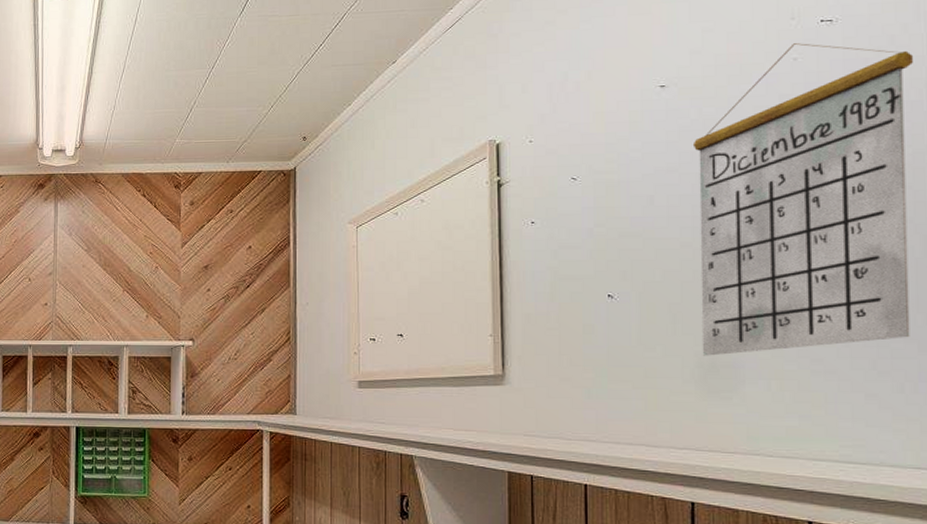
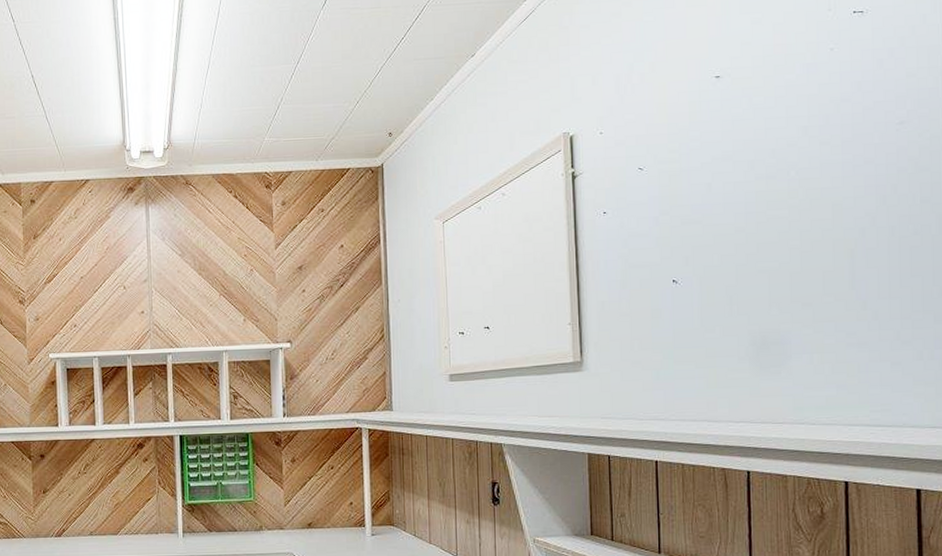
calendar: present [692,43,913,356] -> none [744,34,930,334]

